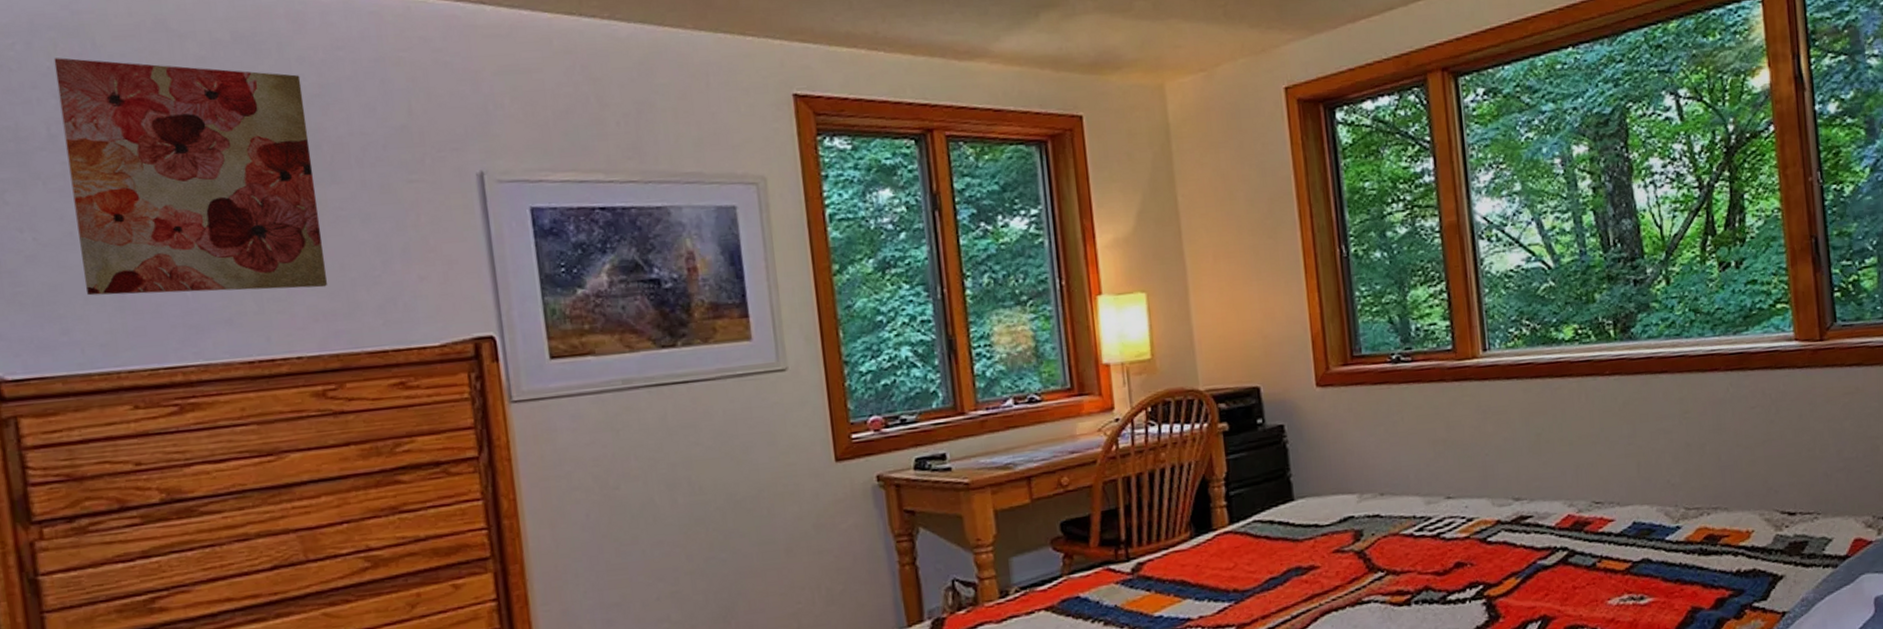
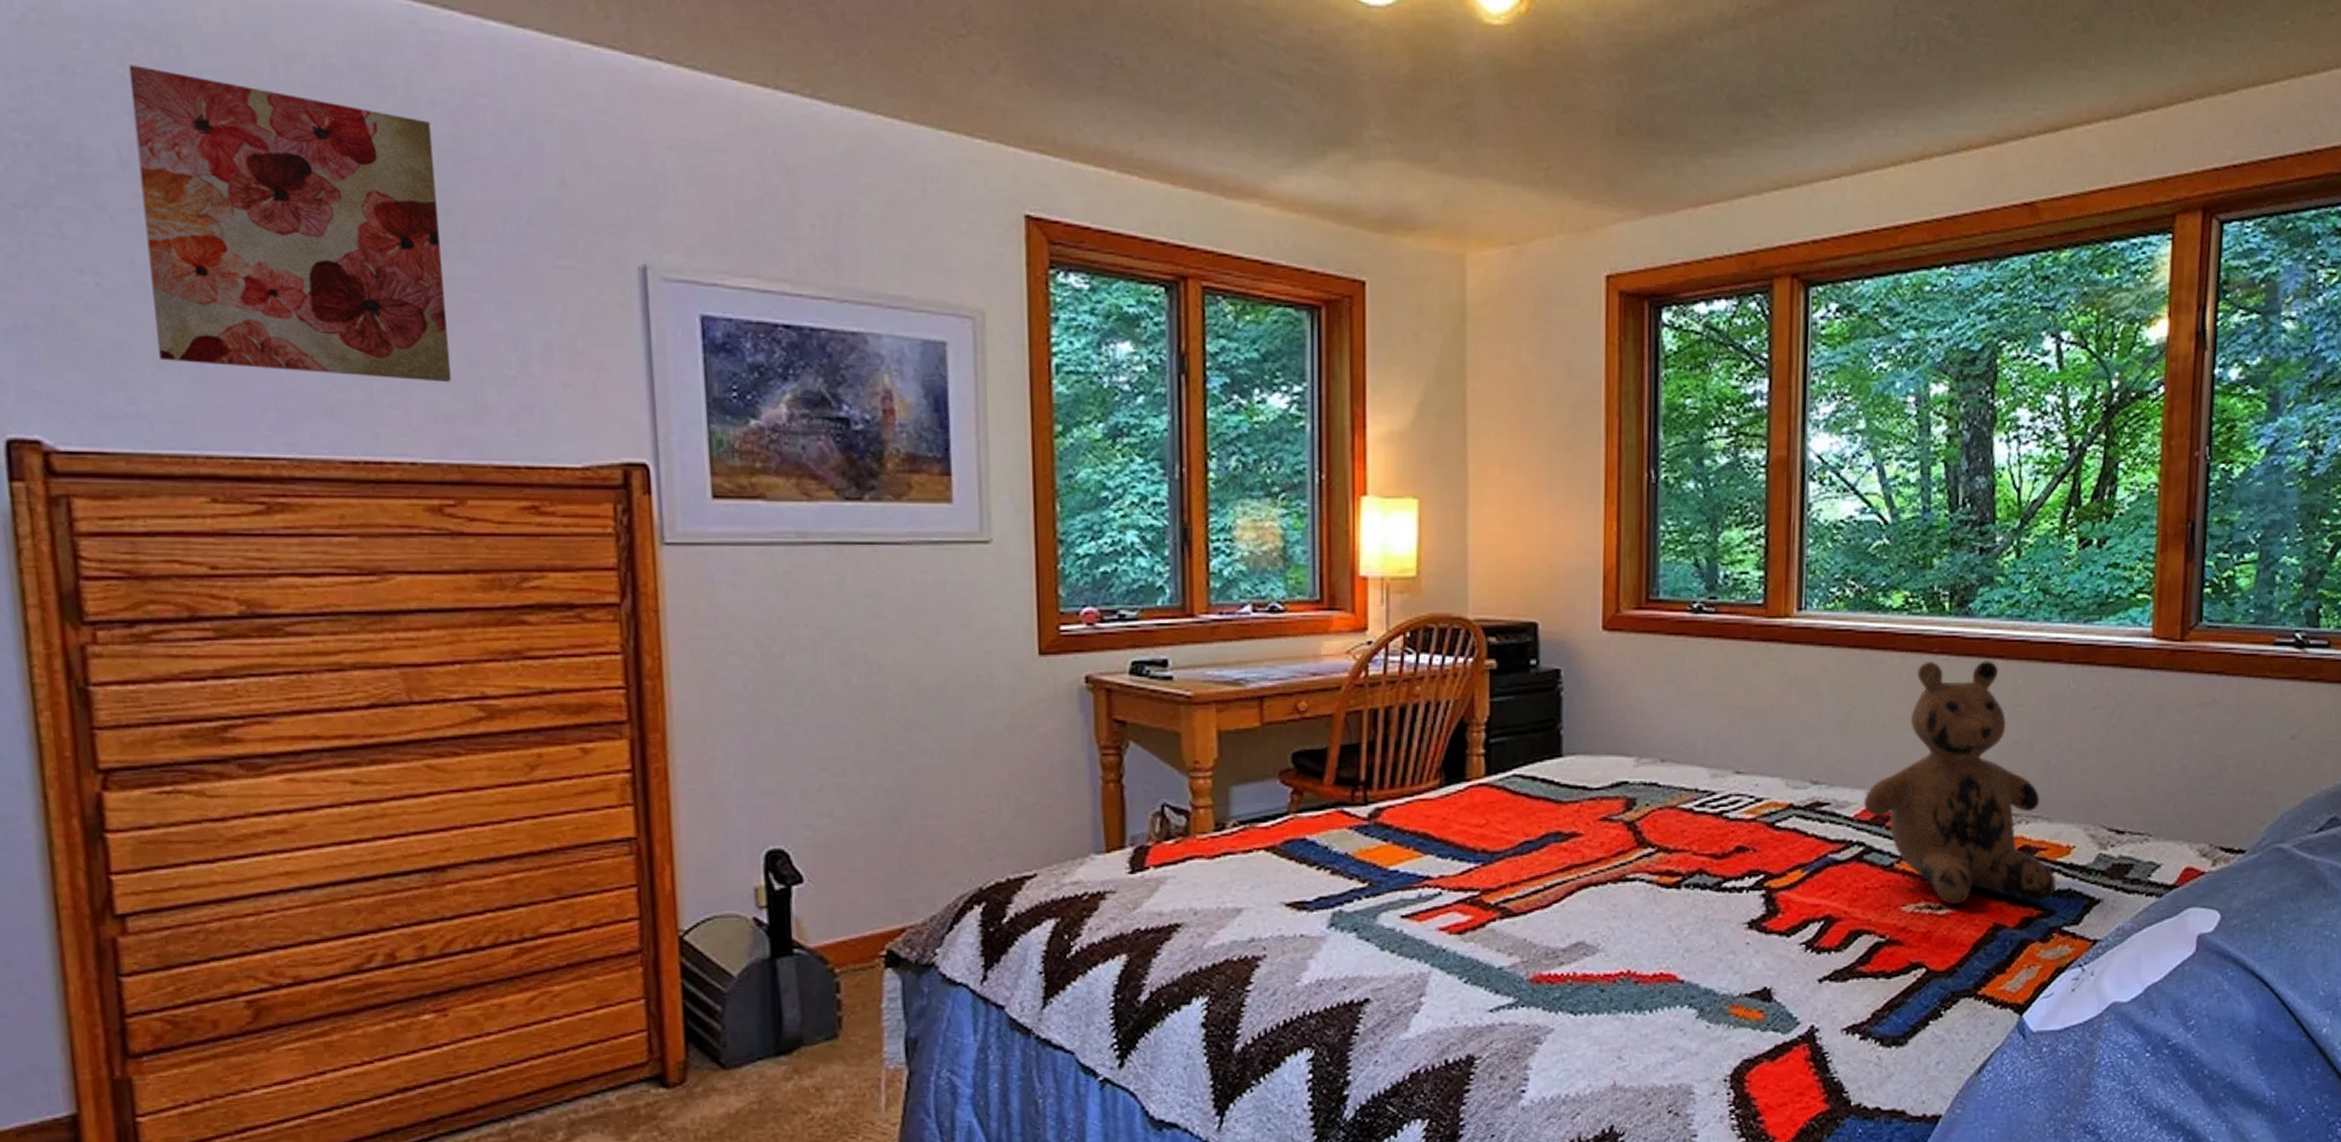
teddy bear: none [1562,376,1742,595] -> present [1863,661,2056,905]

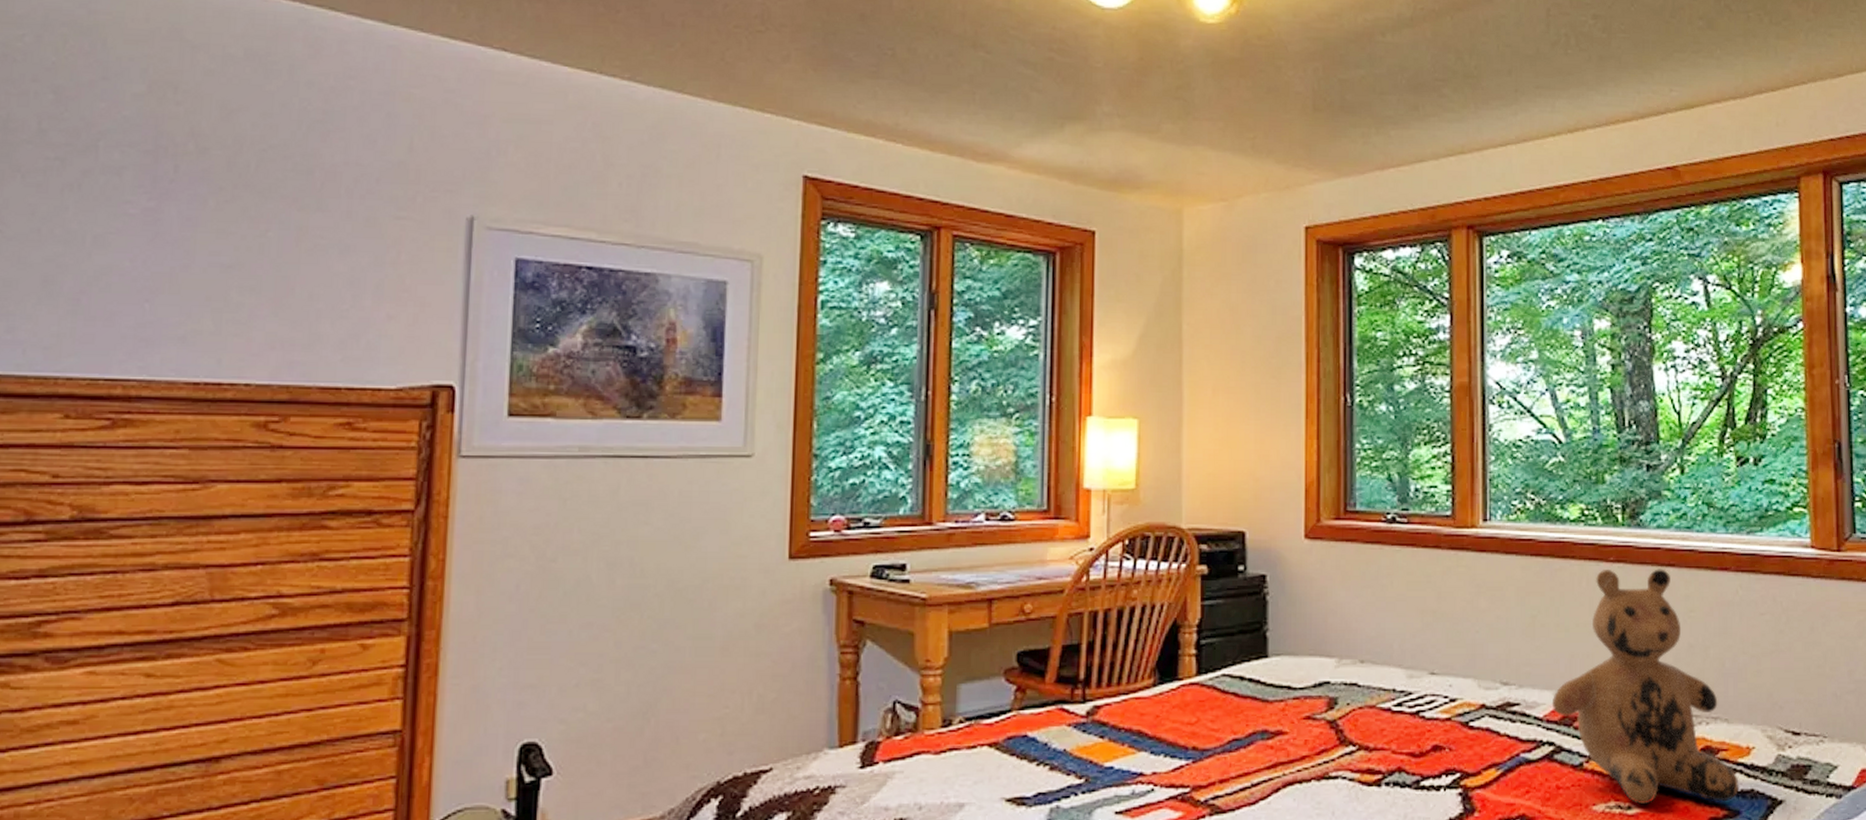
wall art: present [128,65,452,383] -> none [42,54,306,315]

